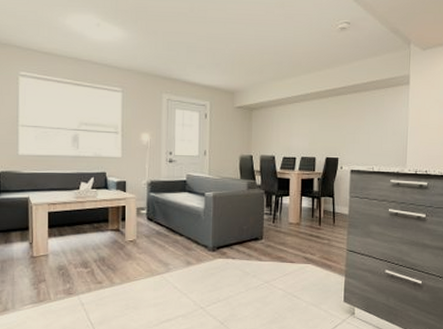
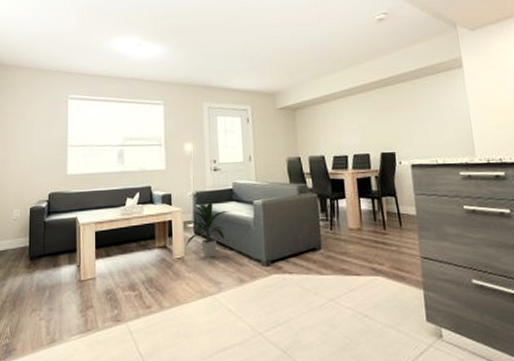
indoor plant: none [137,189,181,242] -> present [185,200,229,258]

